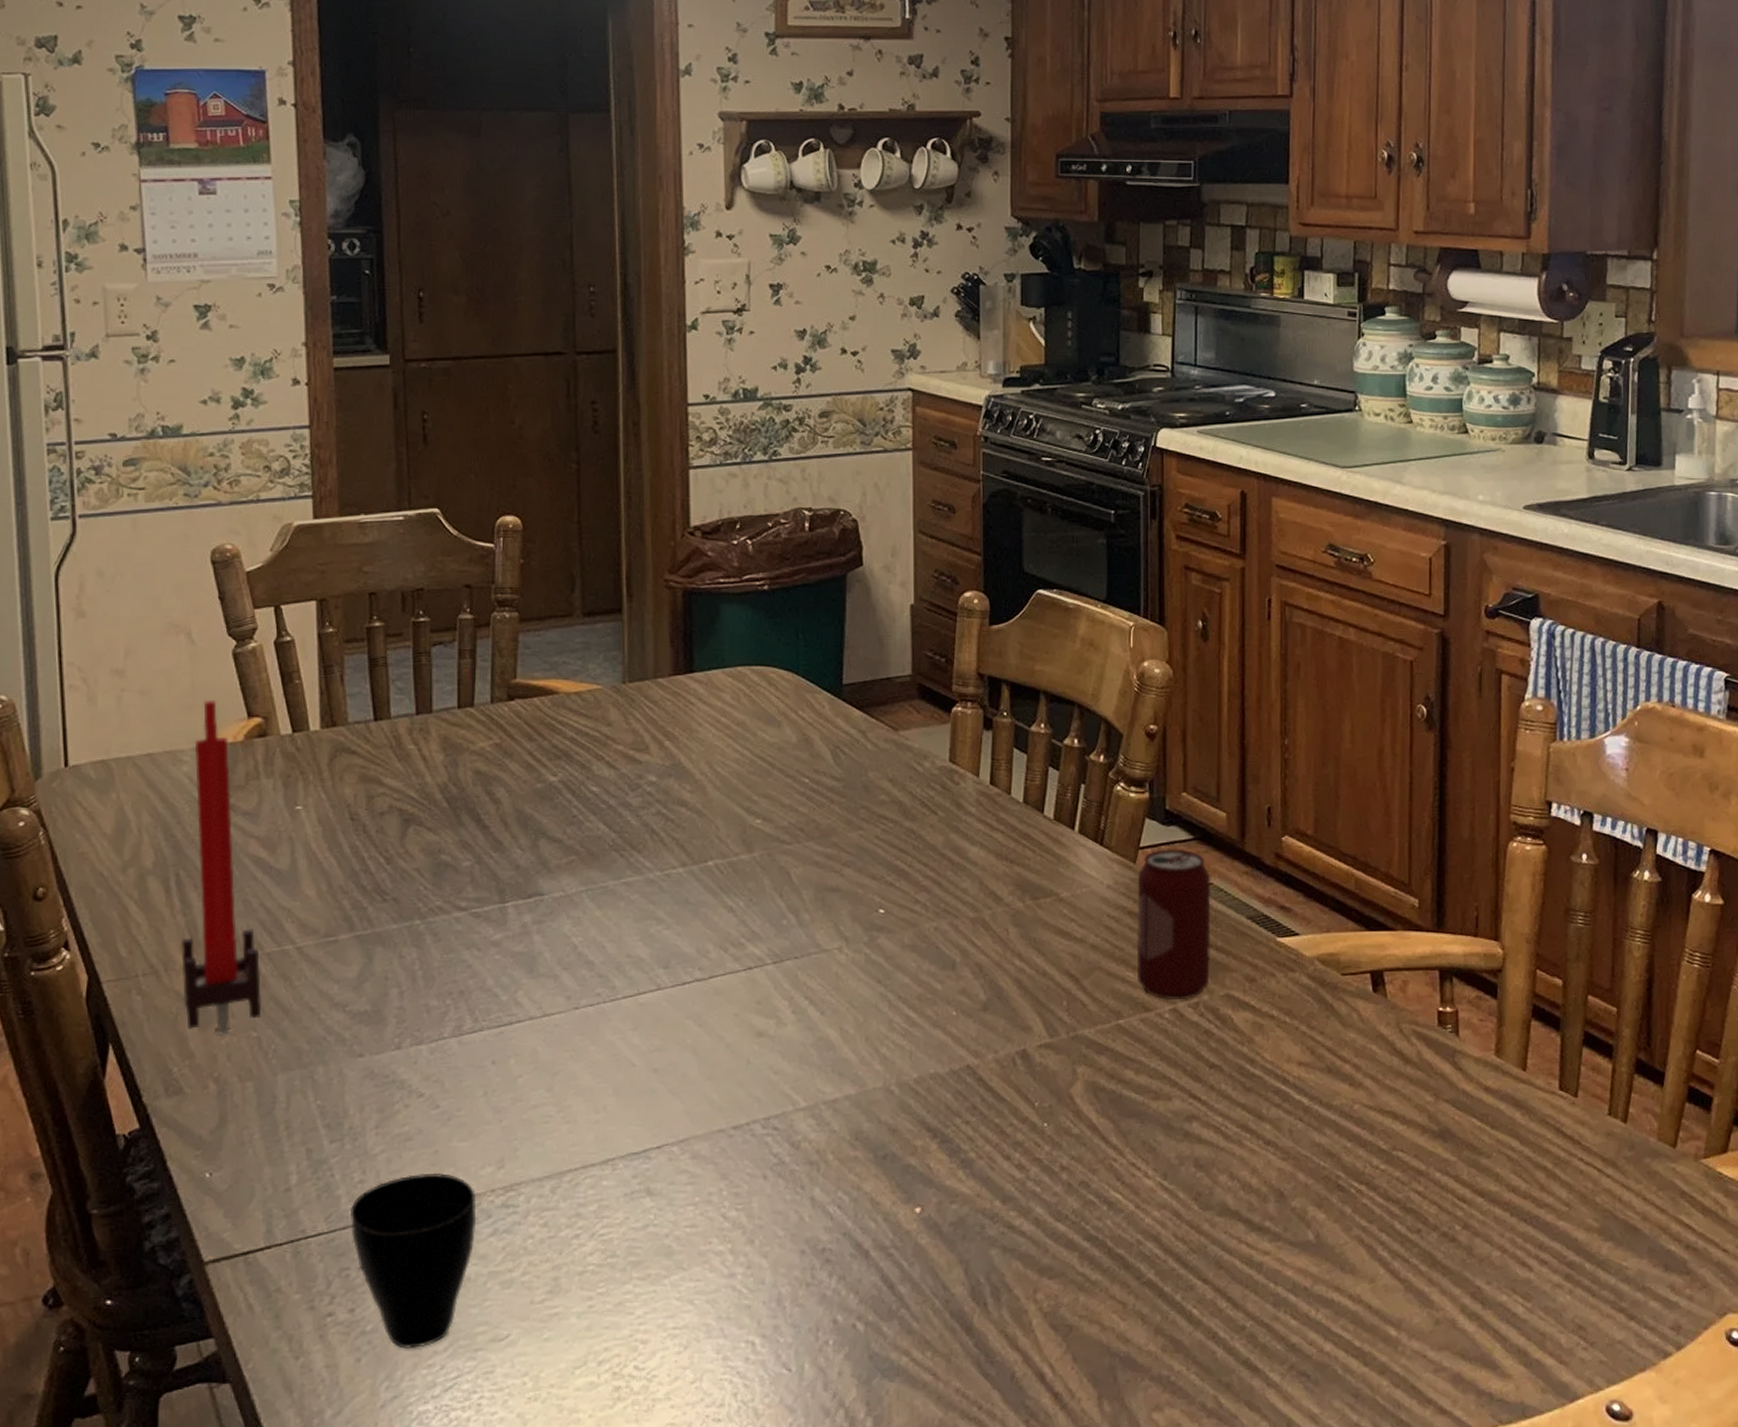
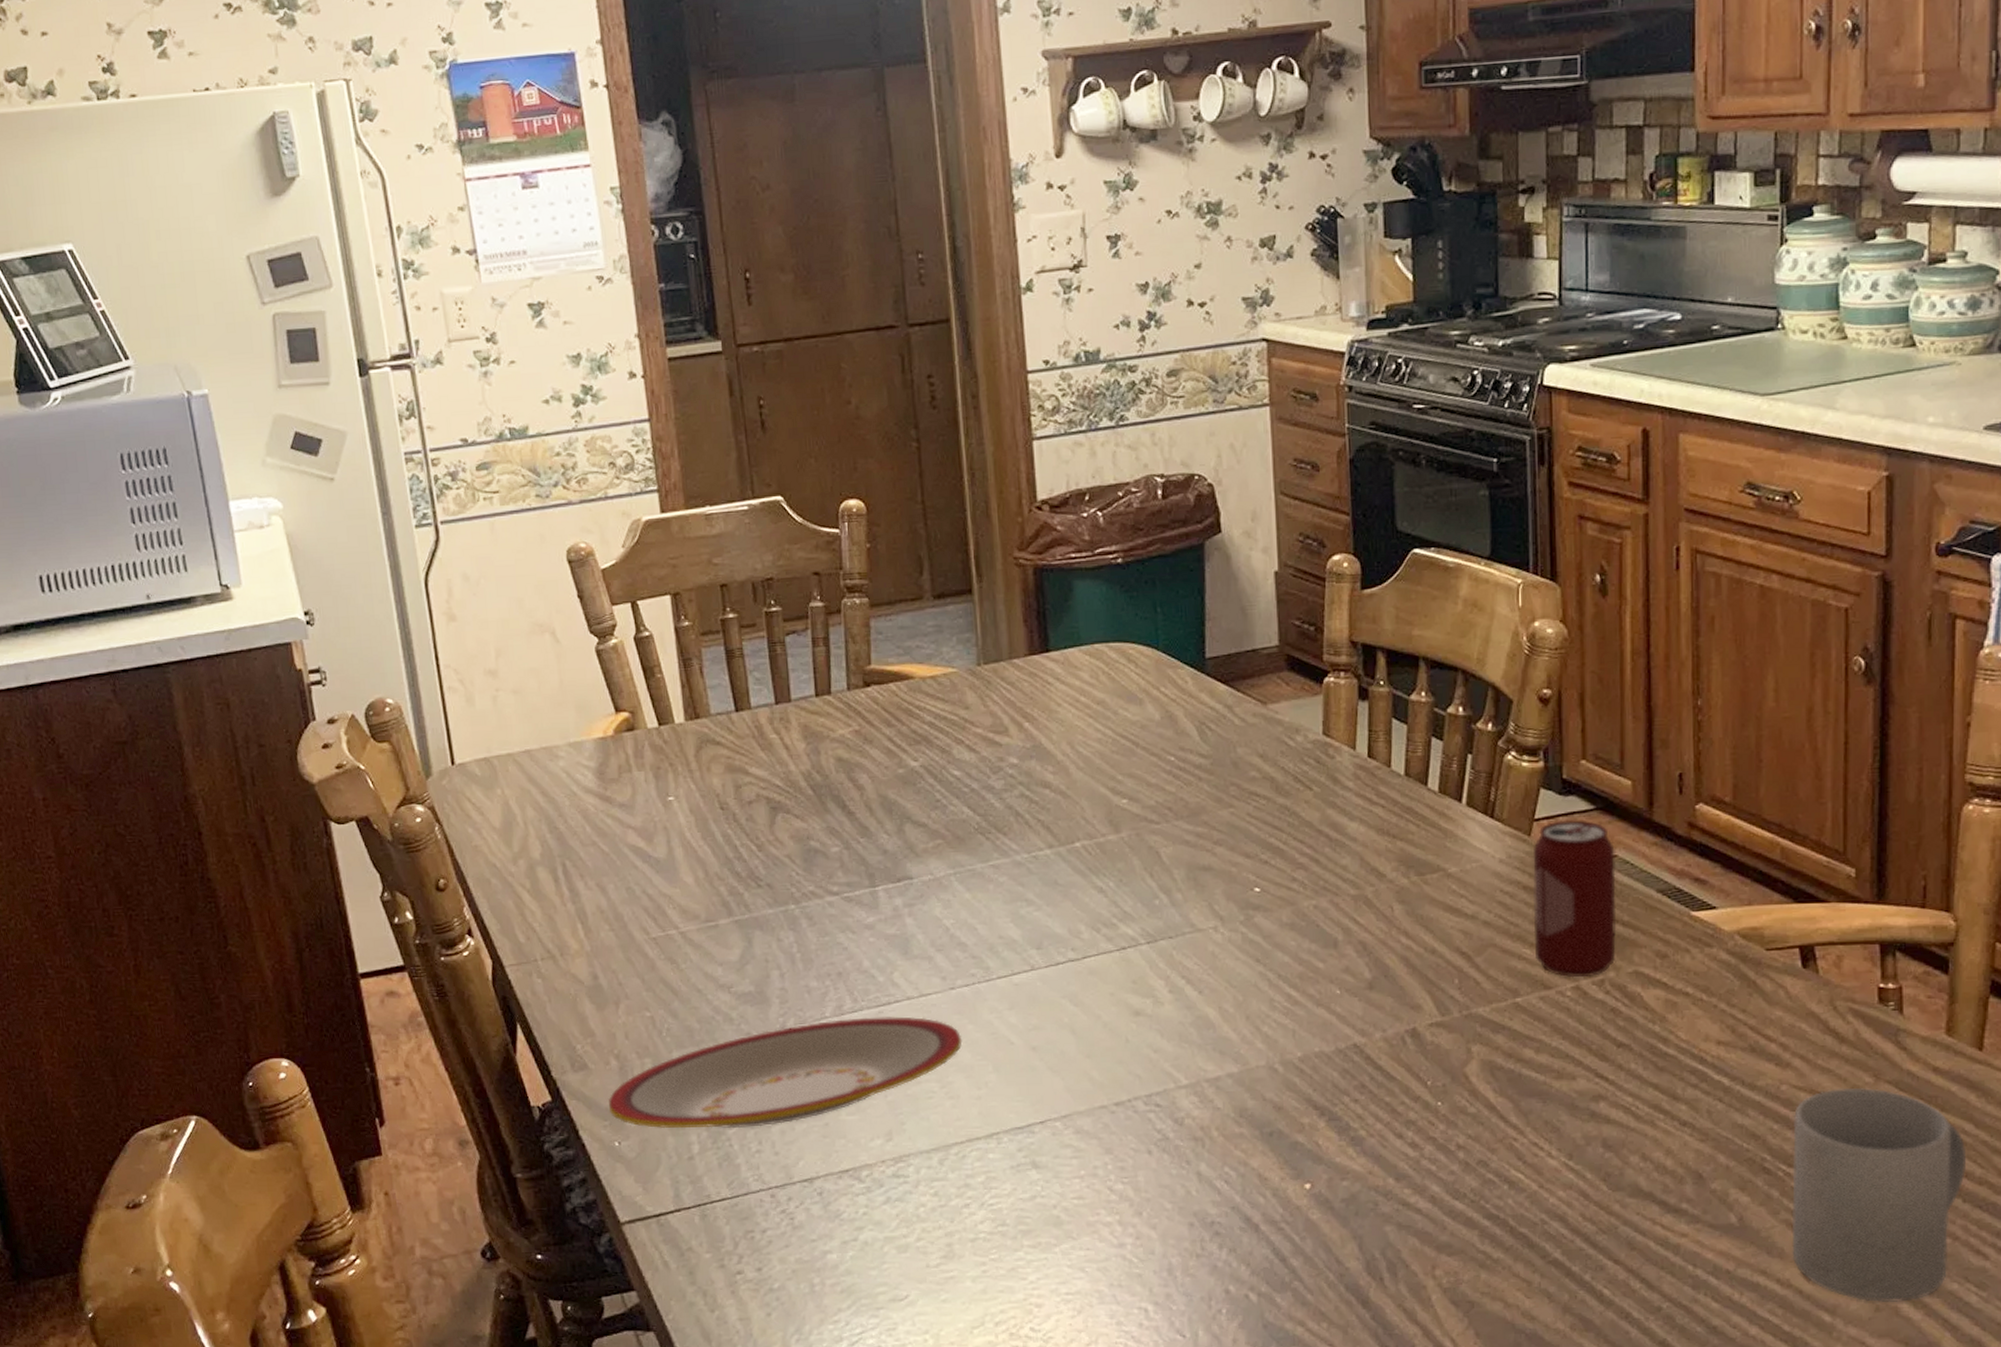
candle: present [180,699,262,1035] -> none [568,696,654,1015]
plate: none [202,1037,583,1158] -> present [608,1016,963,1129]
cup: present [349,1172,477,1349] -> none [749,1144,870,1305]
mug: none [1362,1106,1513,1315] -> present [1791,1087,1966,1302]

